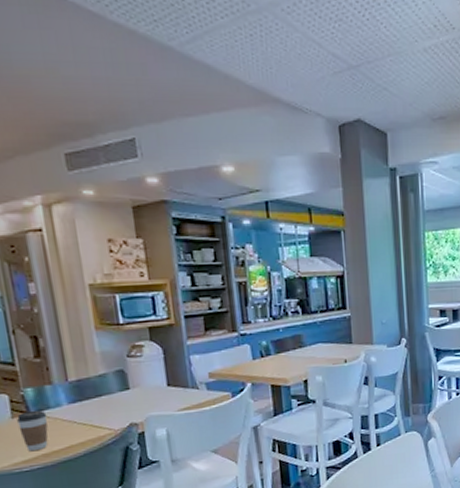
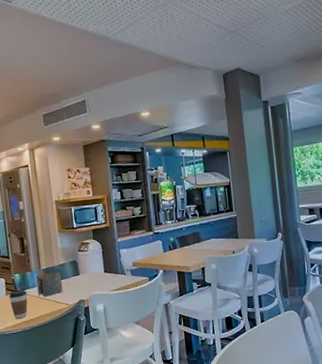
napkin holder: none [61,381,104,420] -> present [36,269,63,297]

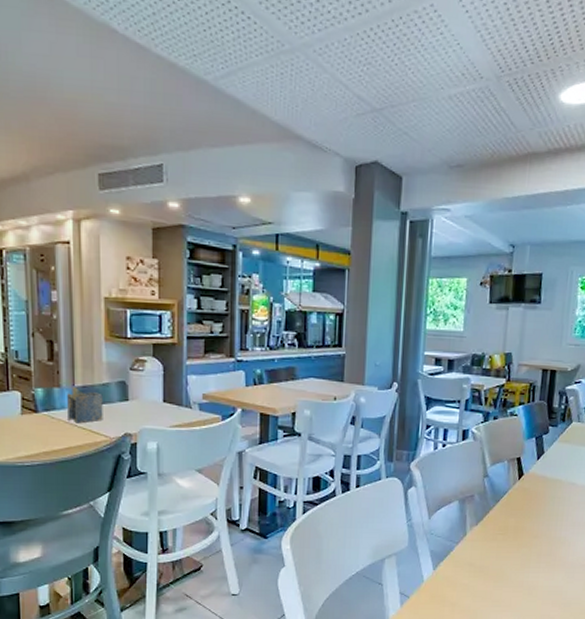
coffee cup: present [9,289,28,319] -> none [26,409,52,448]

